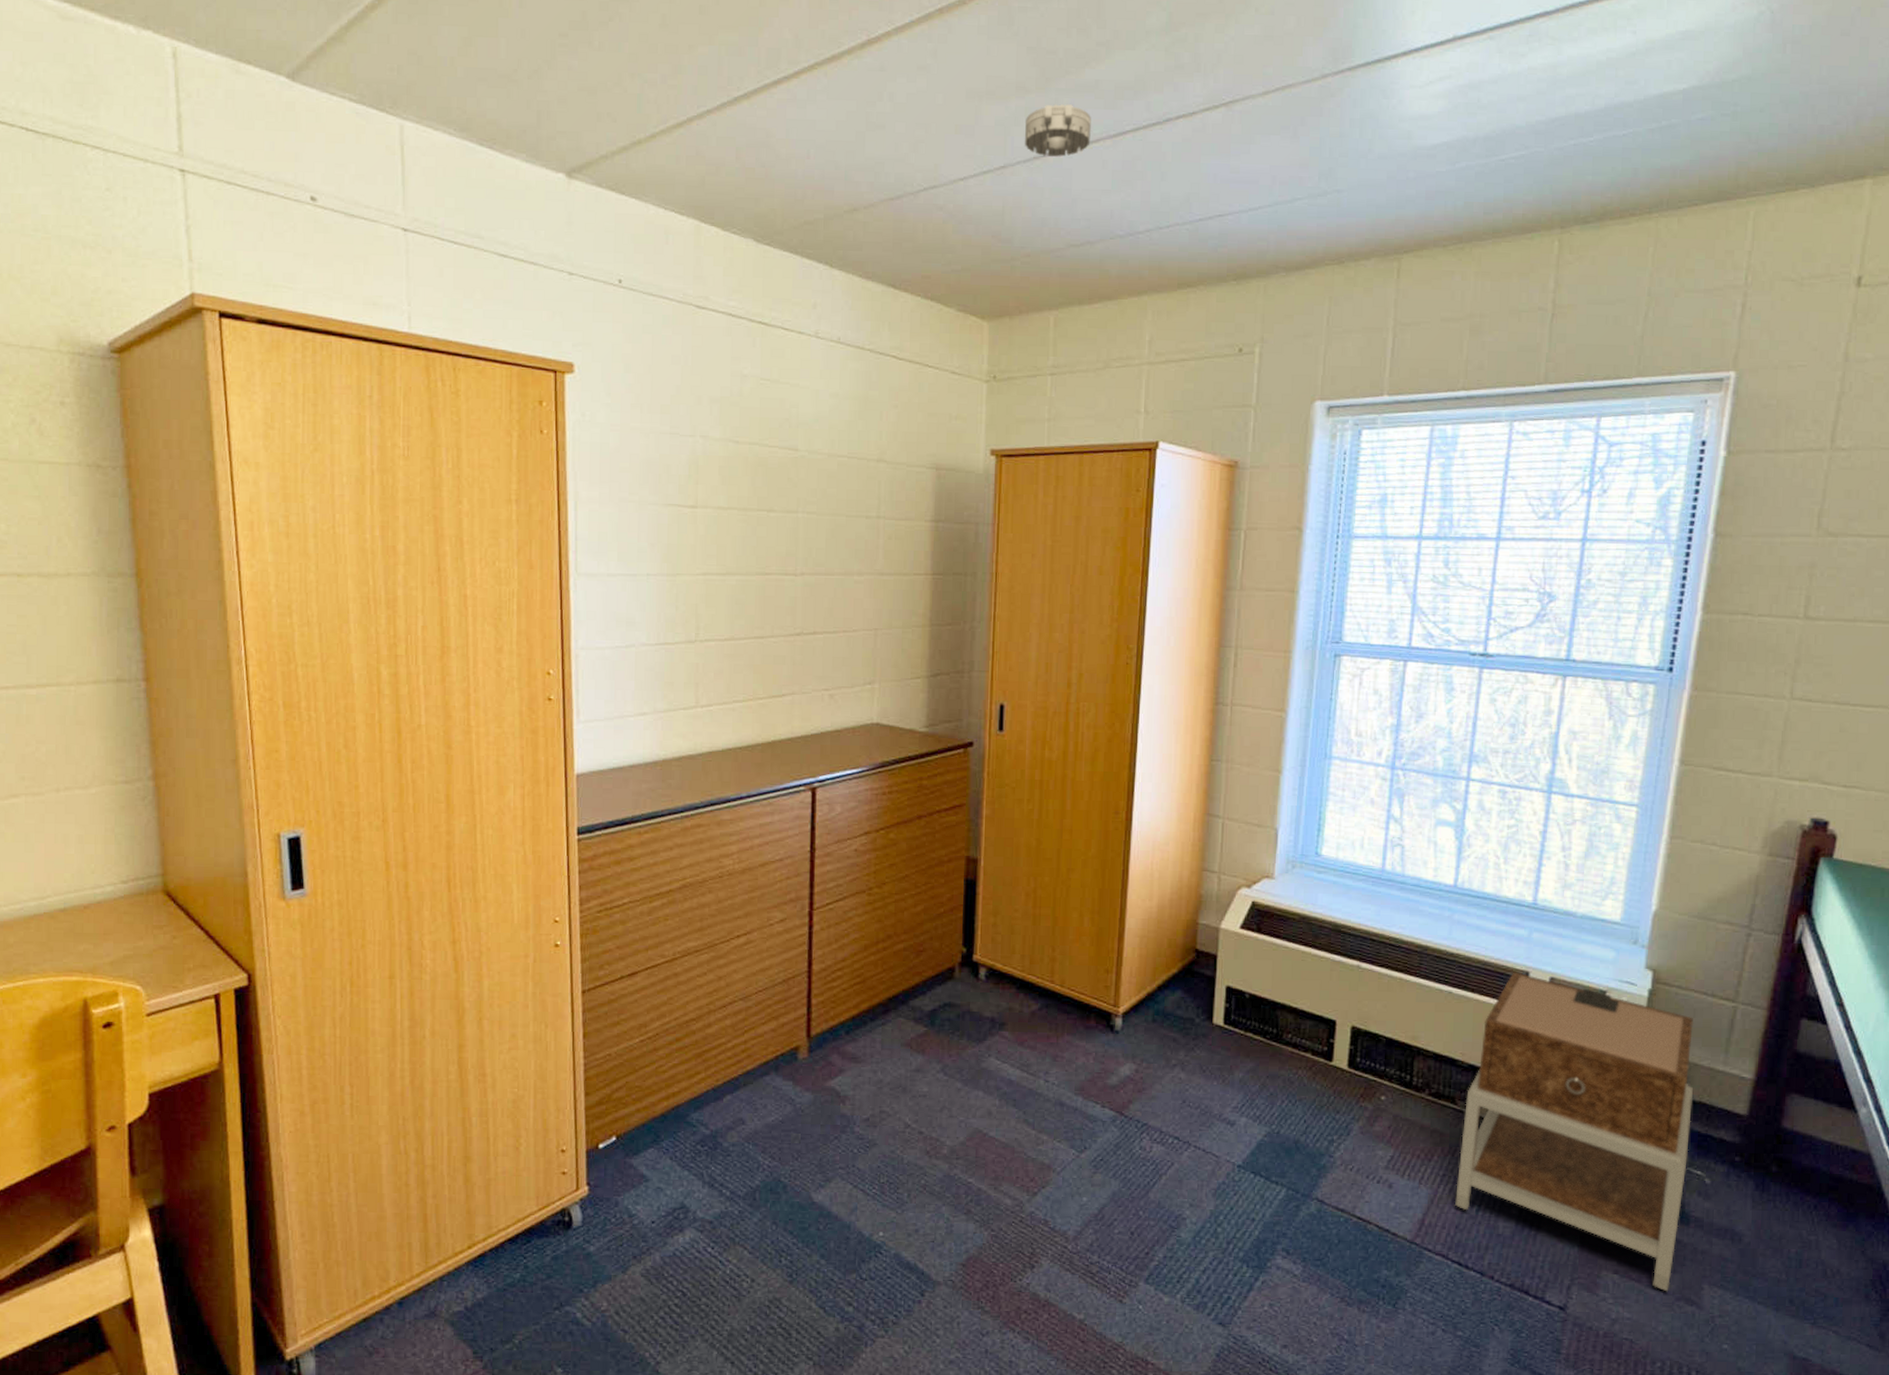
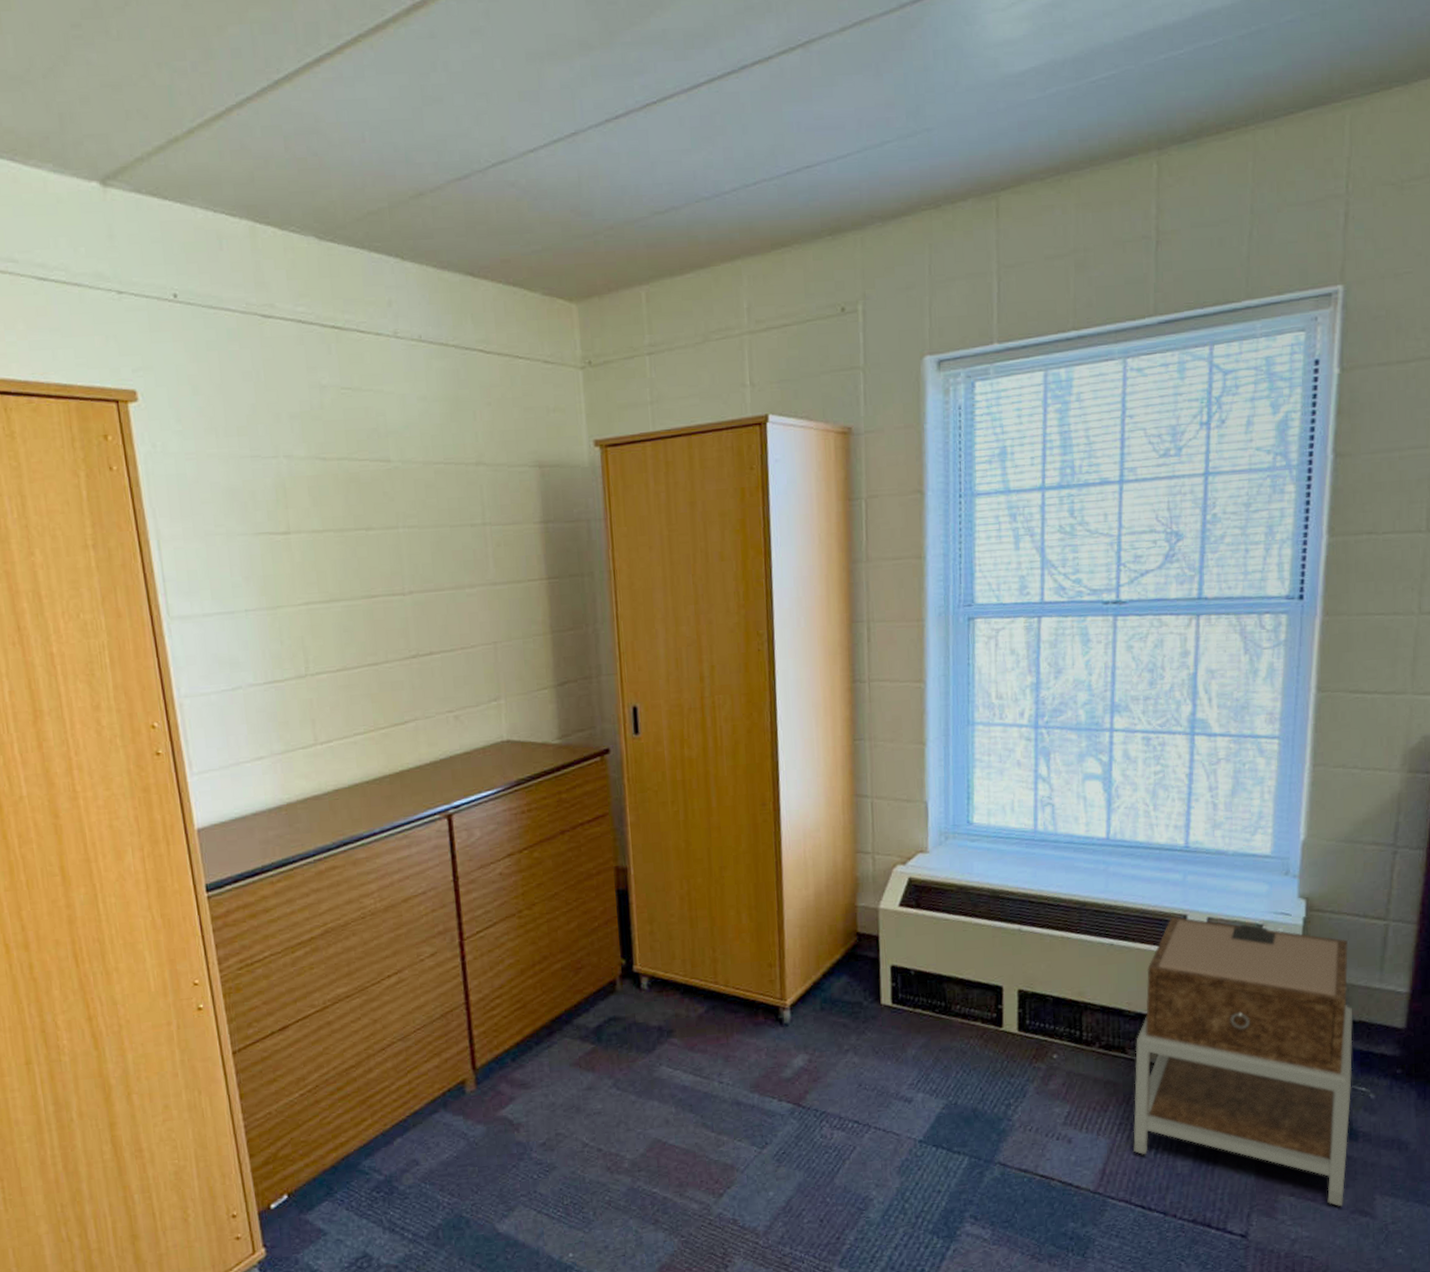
smoke detector: present [1025,103,1091,157] -> none [593,58,664,118]

